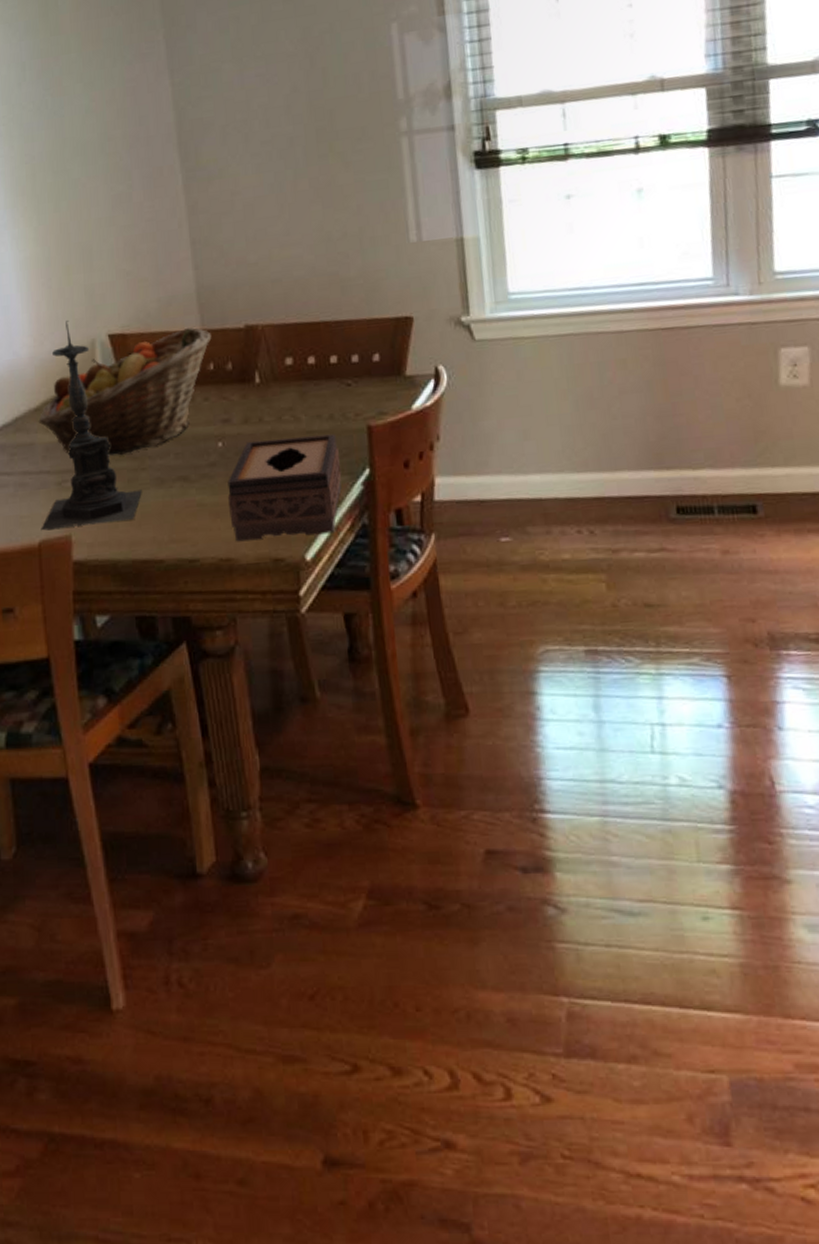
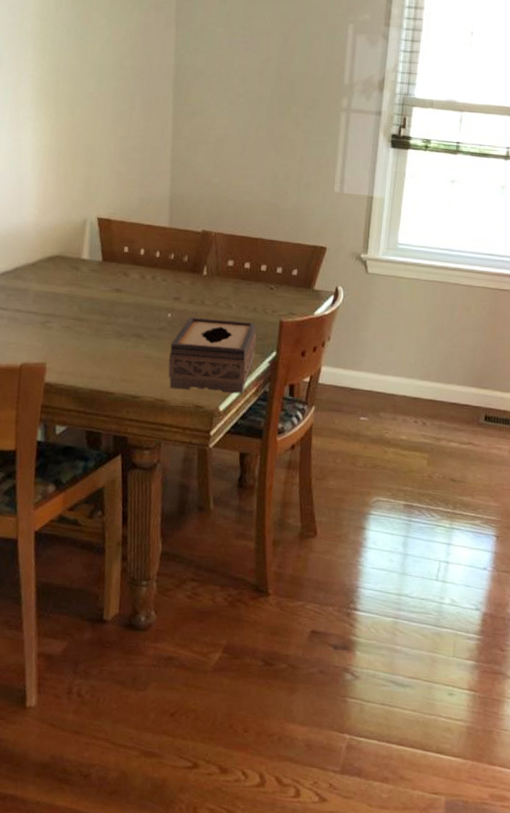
fruit basket: present [38,327,212,456] -> none [33,224,176,310]
candle holder: present [41,320,142,530] -> none [23,201,105,359]

